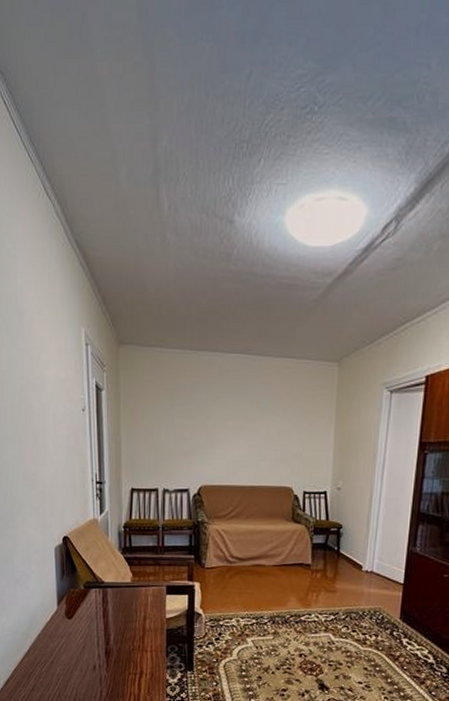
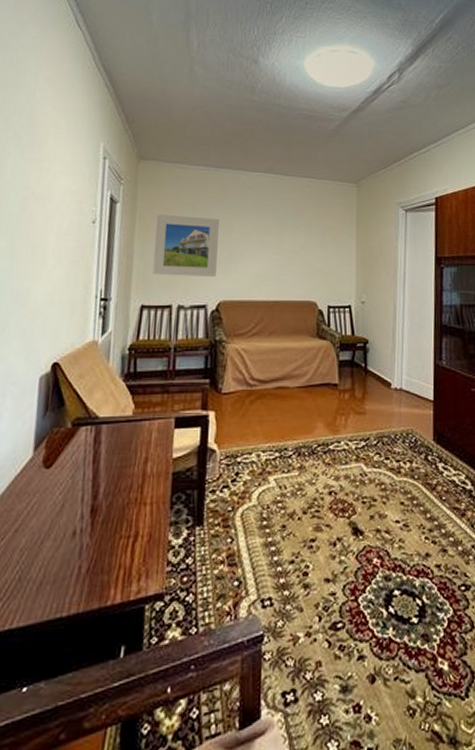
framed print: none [139,400,197,462] -> present [153,213,219,277]

